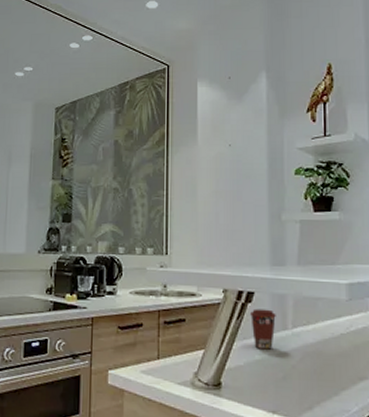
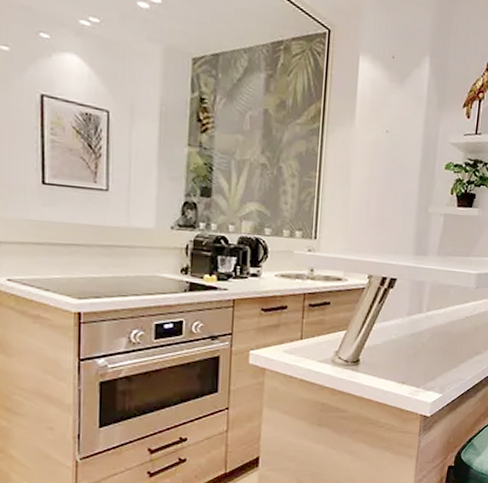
coffee cup: present [250,308,276,350] -> none [391,294,414,330]

